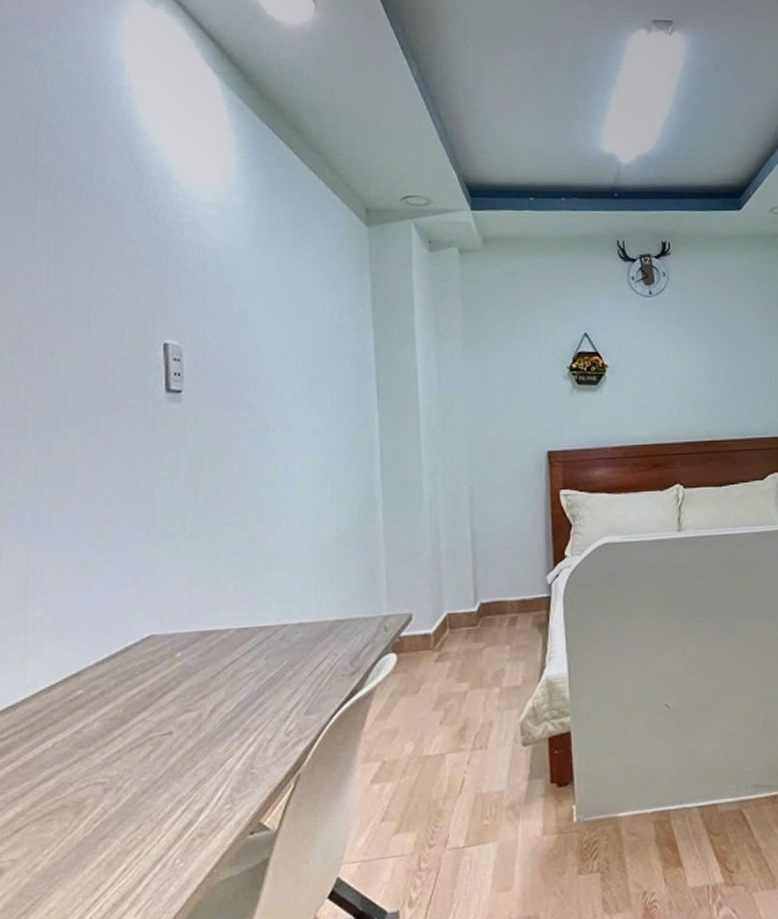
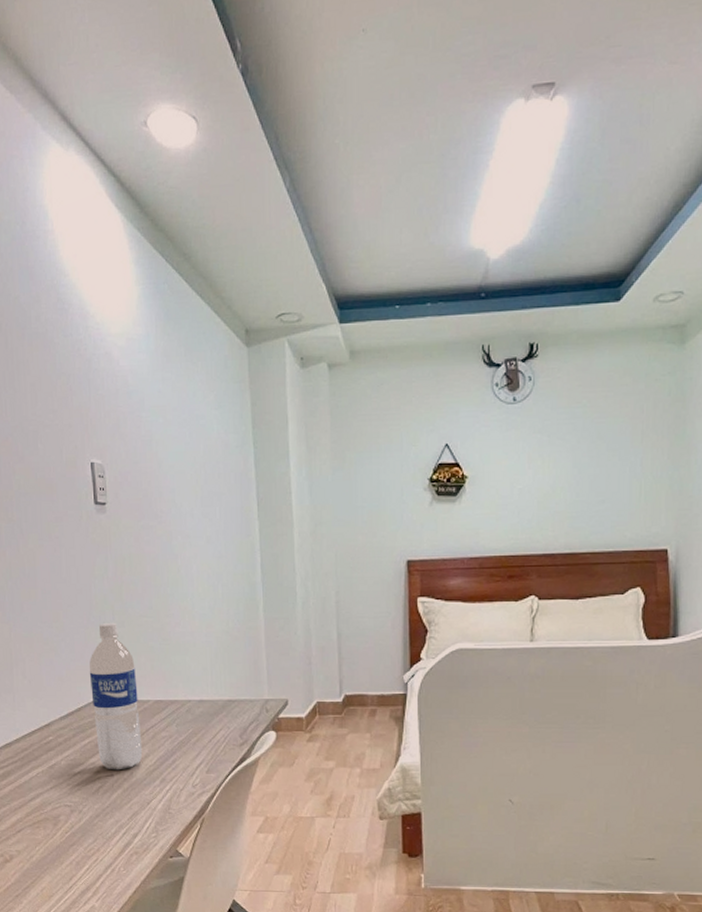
water bottle: none [144,534,217,726] -> present [89,622,143,770]

